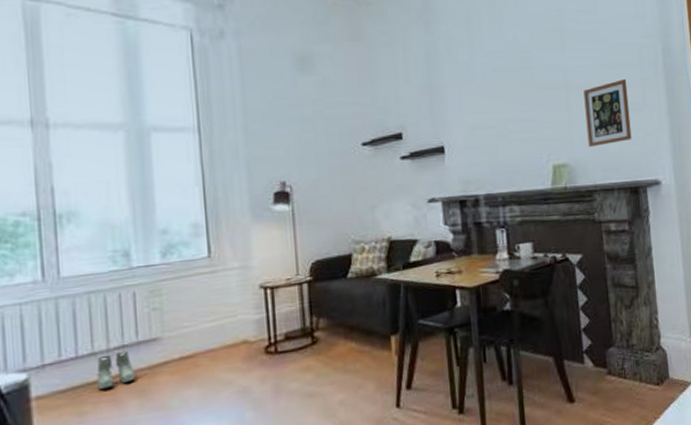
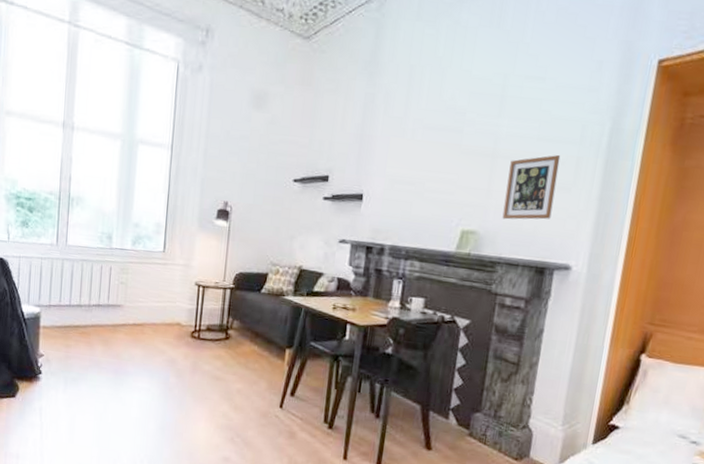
boots: present [96,350,136,390] -> none [80,308,104,333]

